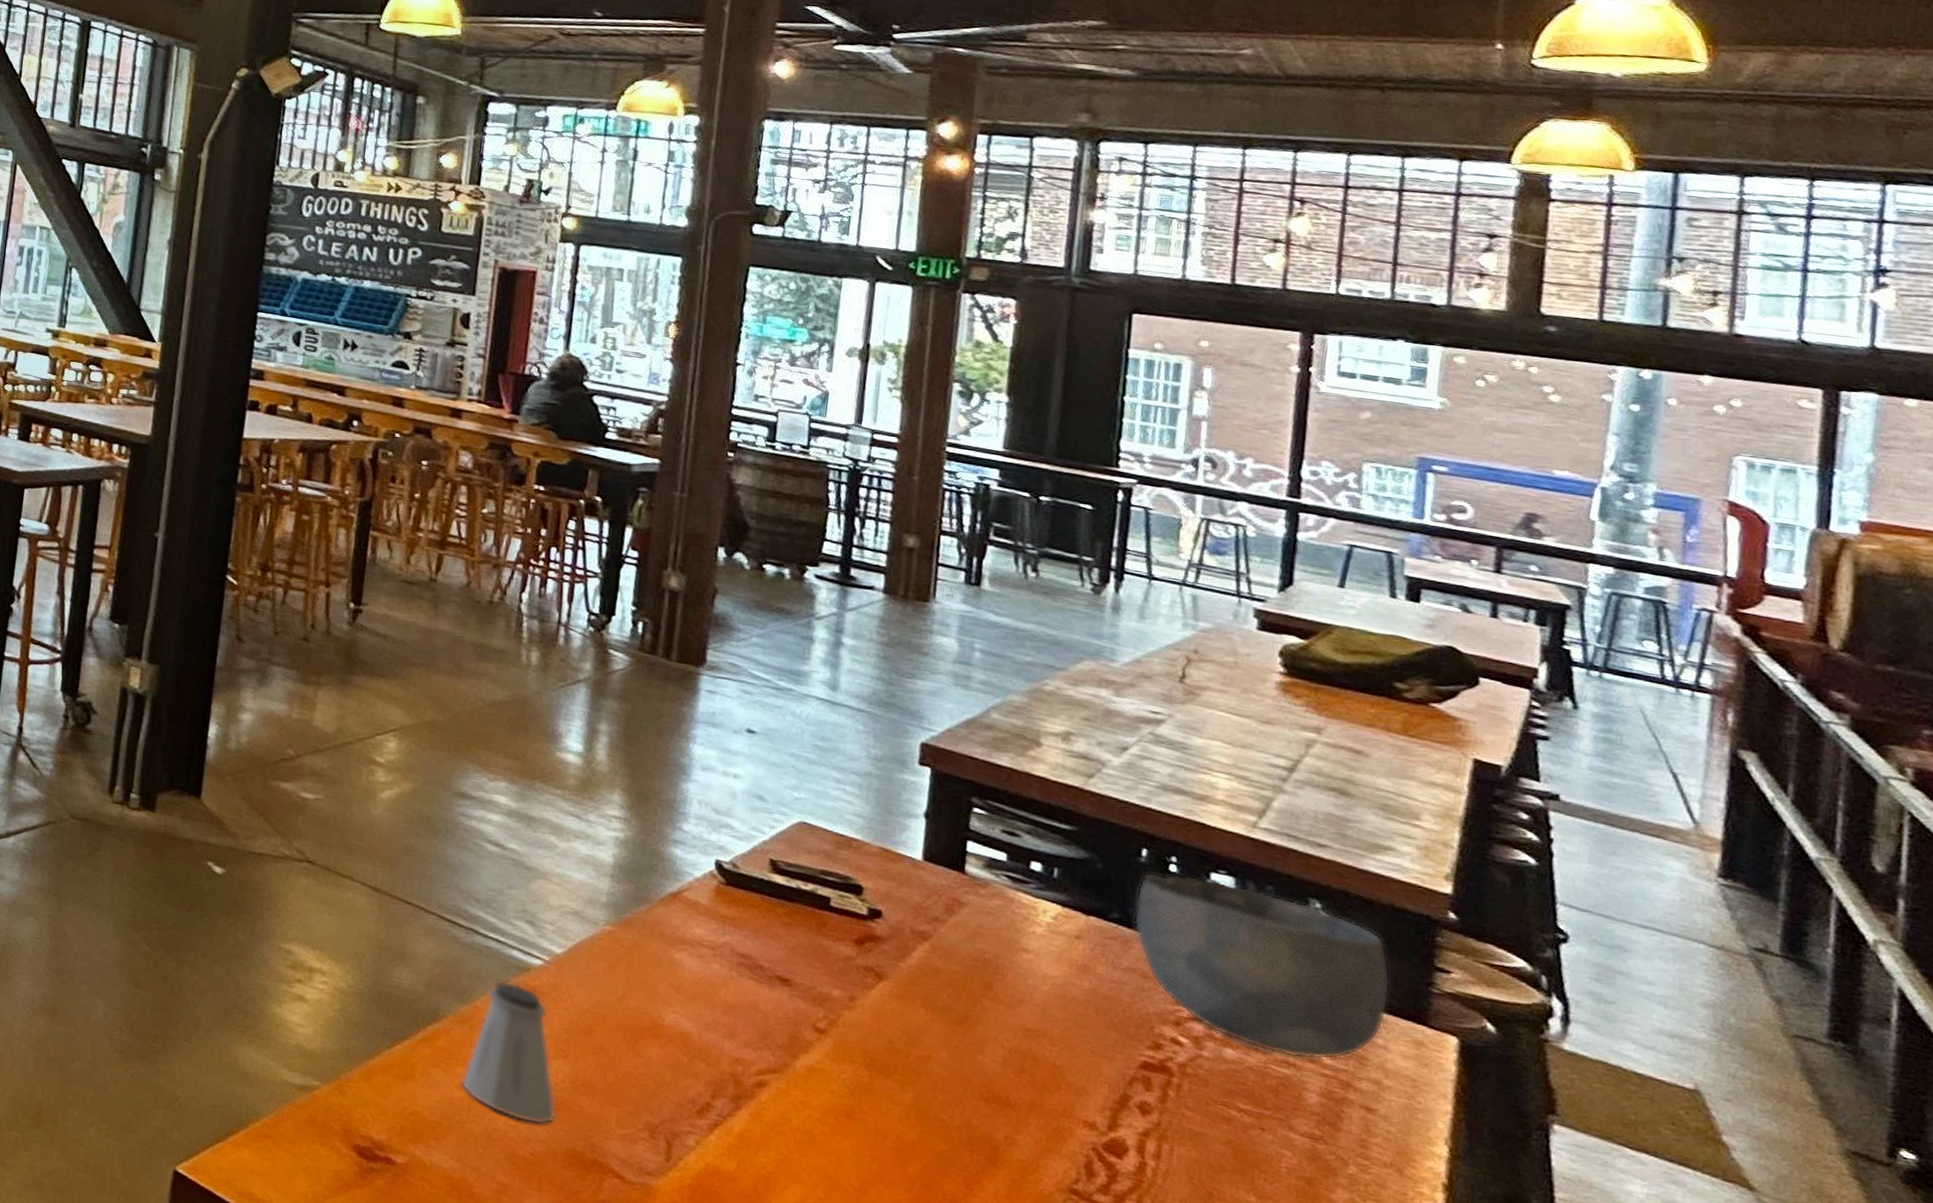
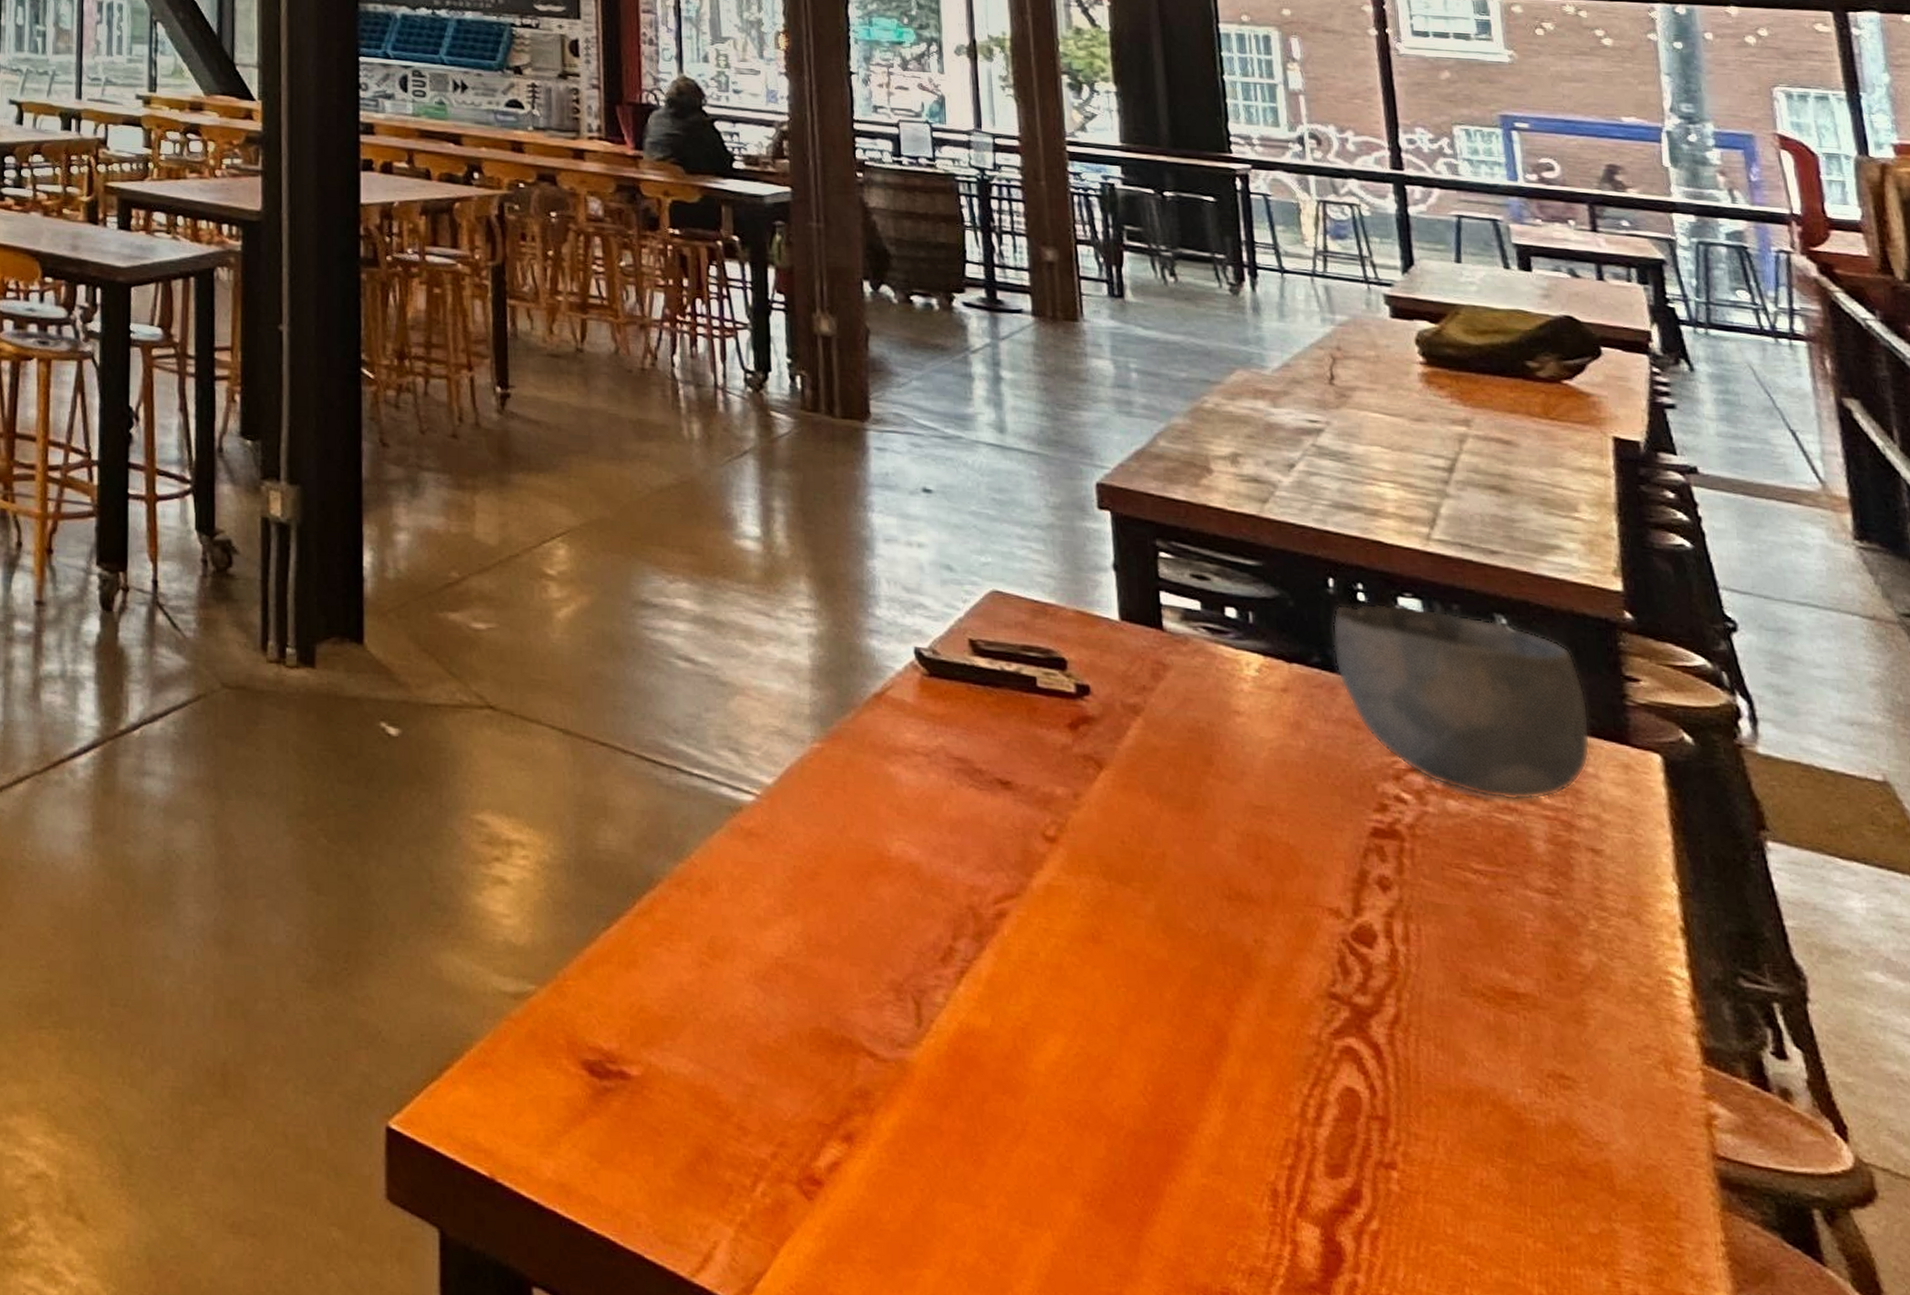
saltshaker: present [460,980,557,1125] -> none [687,826,795,1002]

